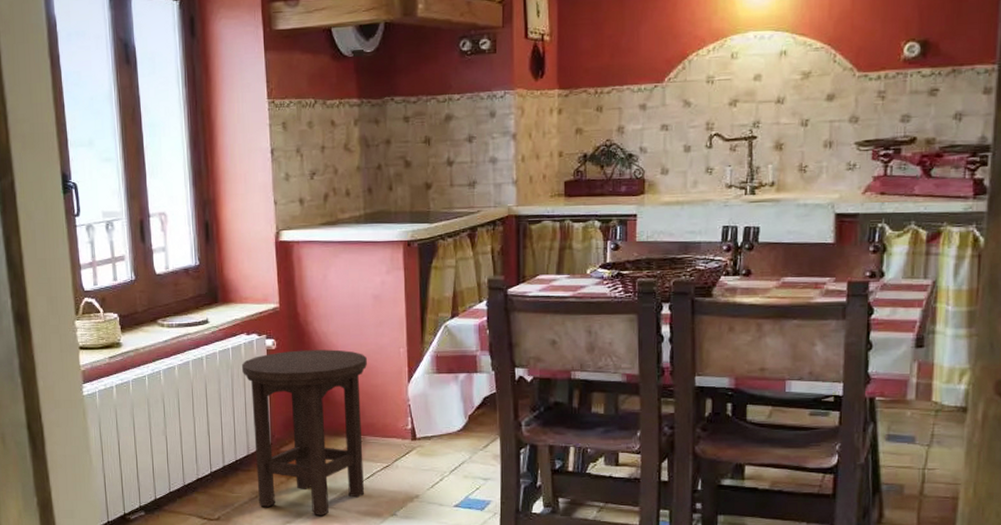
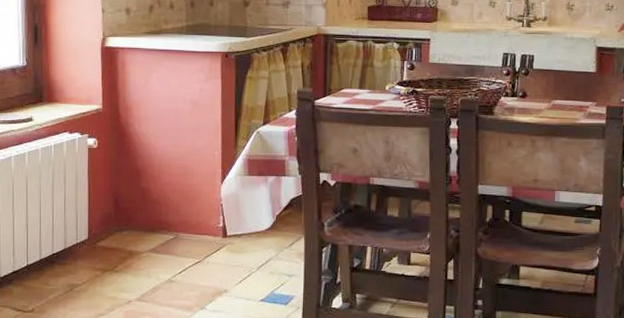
stool: present [241,349,367,516] -> none [62,150,183,309]

